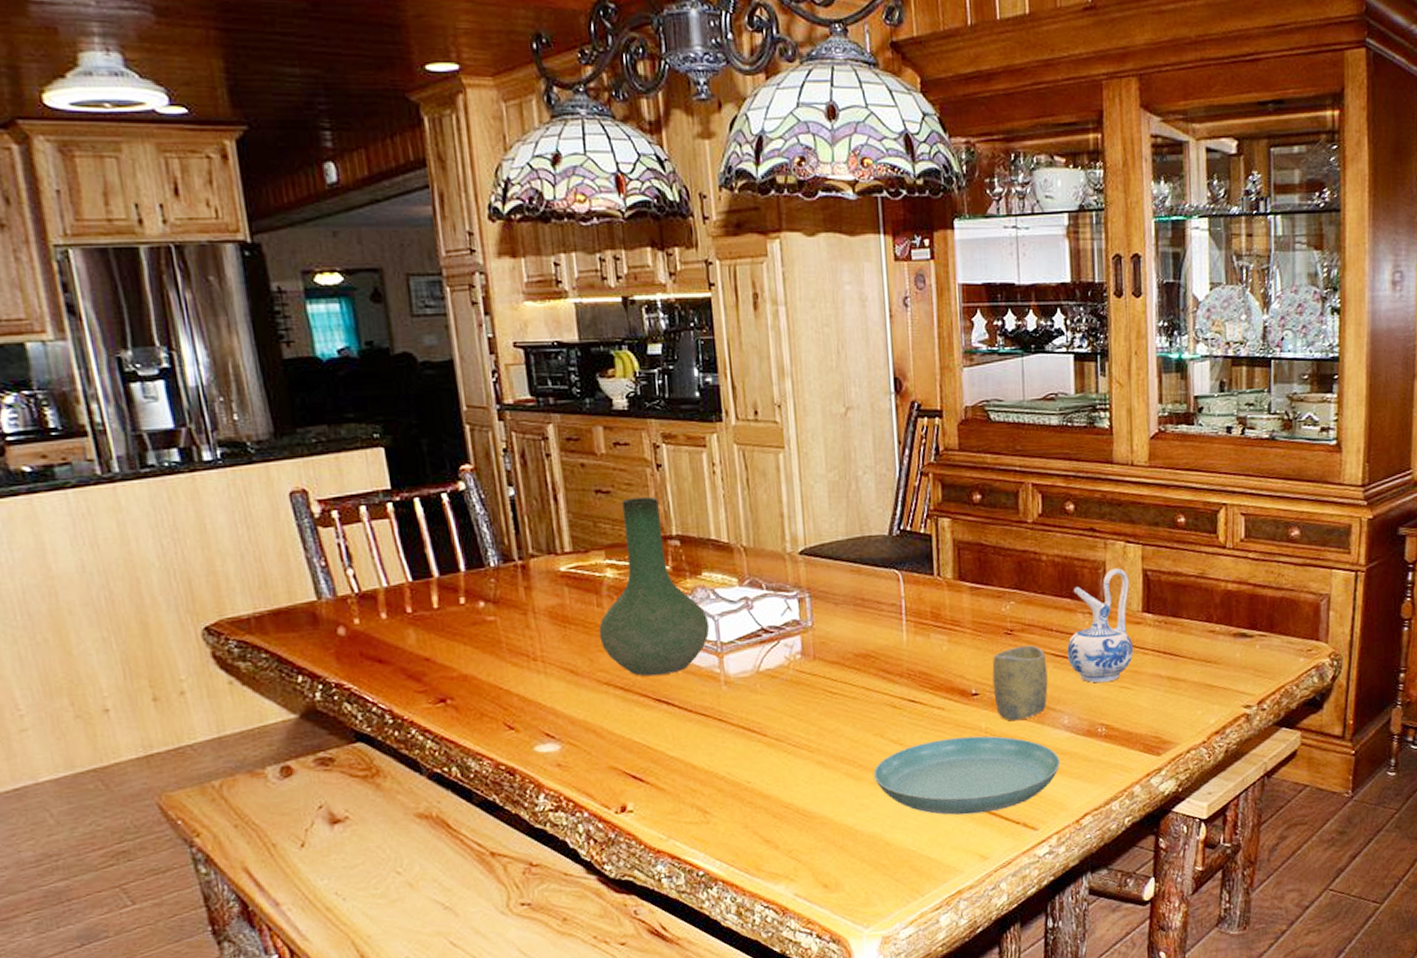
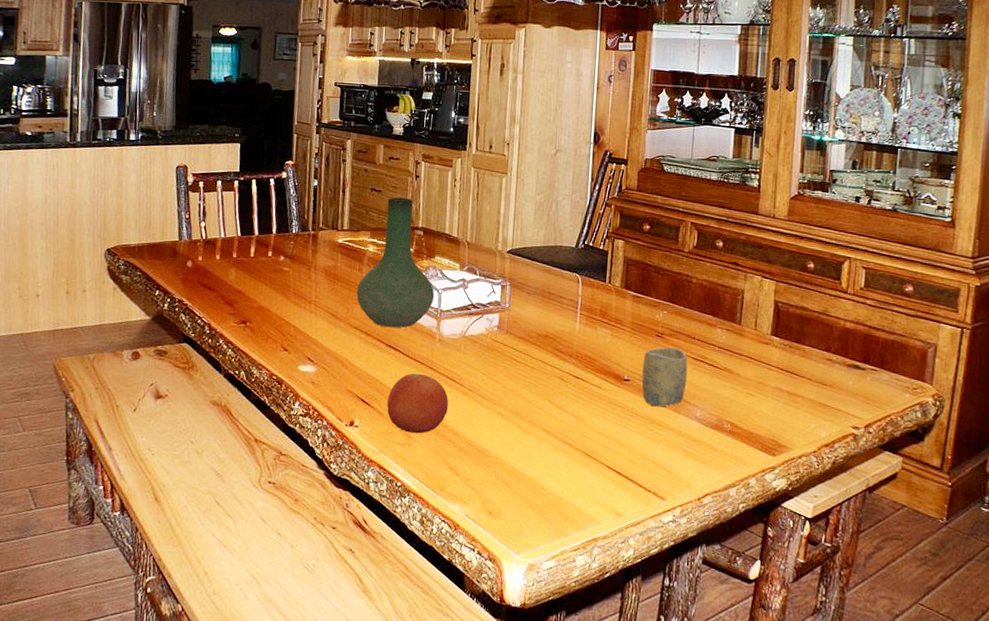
fruit: none [667,729,751,808] -> present [387,373,448,434]
saucer: present [874,736,1060,815] -> none [540,411,690,478]
ceramic pitcher: present [1067,568,1134,683] -> none [705,296,762,388]

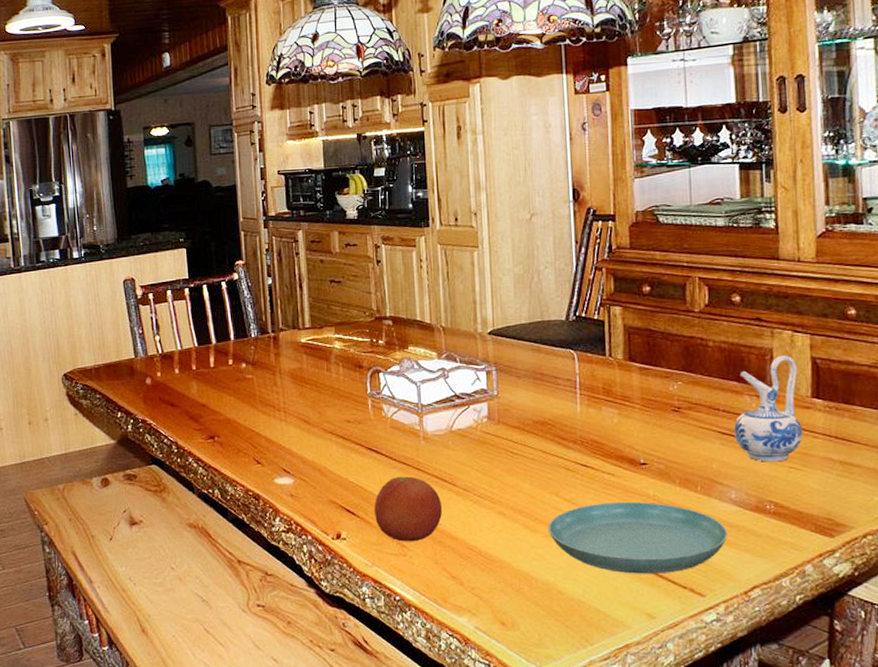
vase: present [356,197,435,328] -> none [327,286,413,429]
saucer: none [540,411,690,478] -> present [549,502,727,574]
cup: present [642,347,688,407] -> none [660,422,715,491]
ceramic pitcher: none [705,296,762,388] -> present [734,355,803,462]

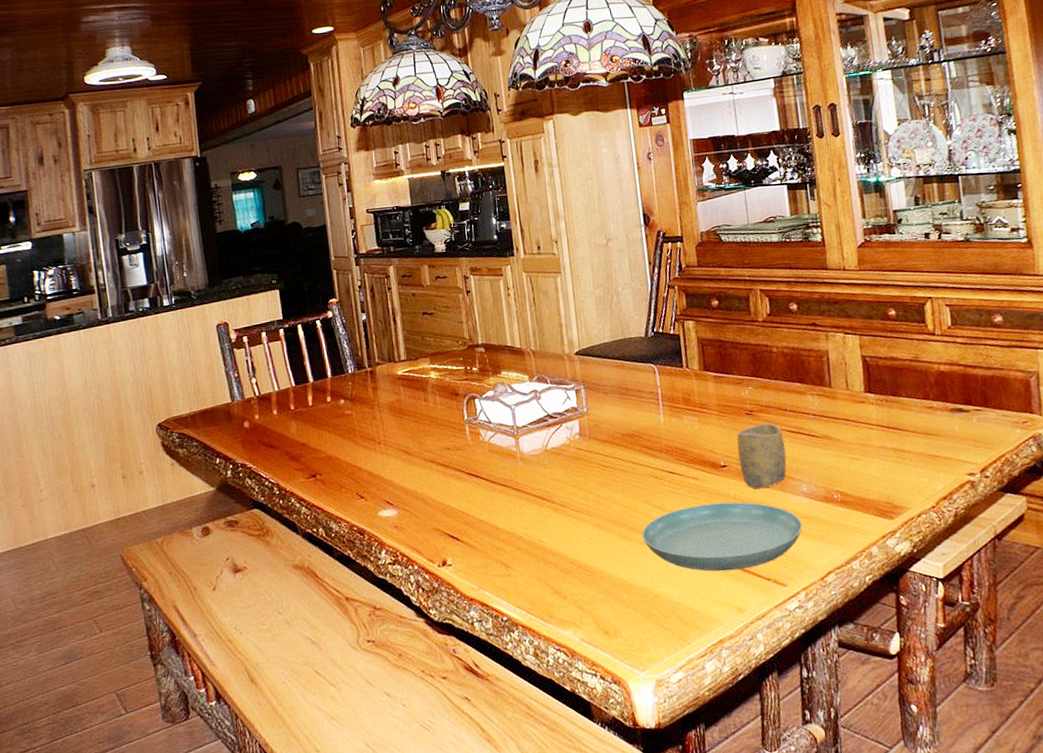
fruit: present [374,476,442,542] -> none [477,497,543,563]
cup: none [660,422,715,491] -> present [736,423,787,489]
ceramic pitcher: present [734,355,803,462] -> none [800,356,860,455]

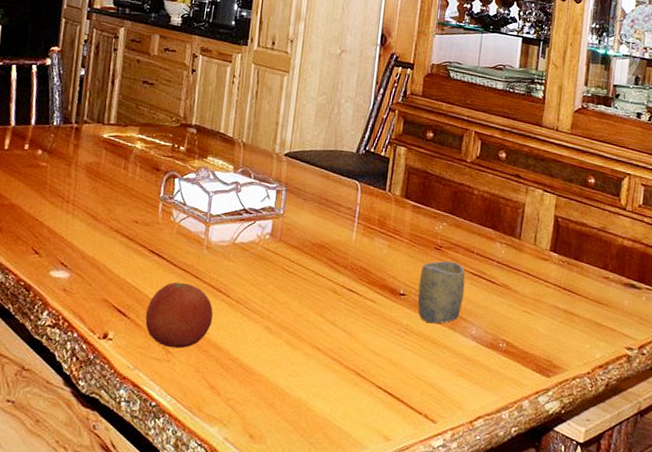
fruit: none [477,497,543,563] -> present [145,281,213,349]
saucer: present [642,502,802,572] -> none [309,327,464,399]

